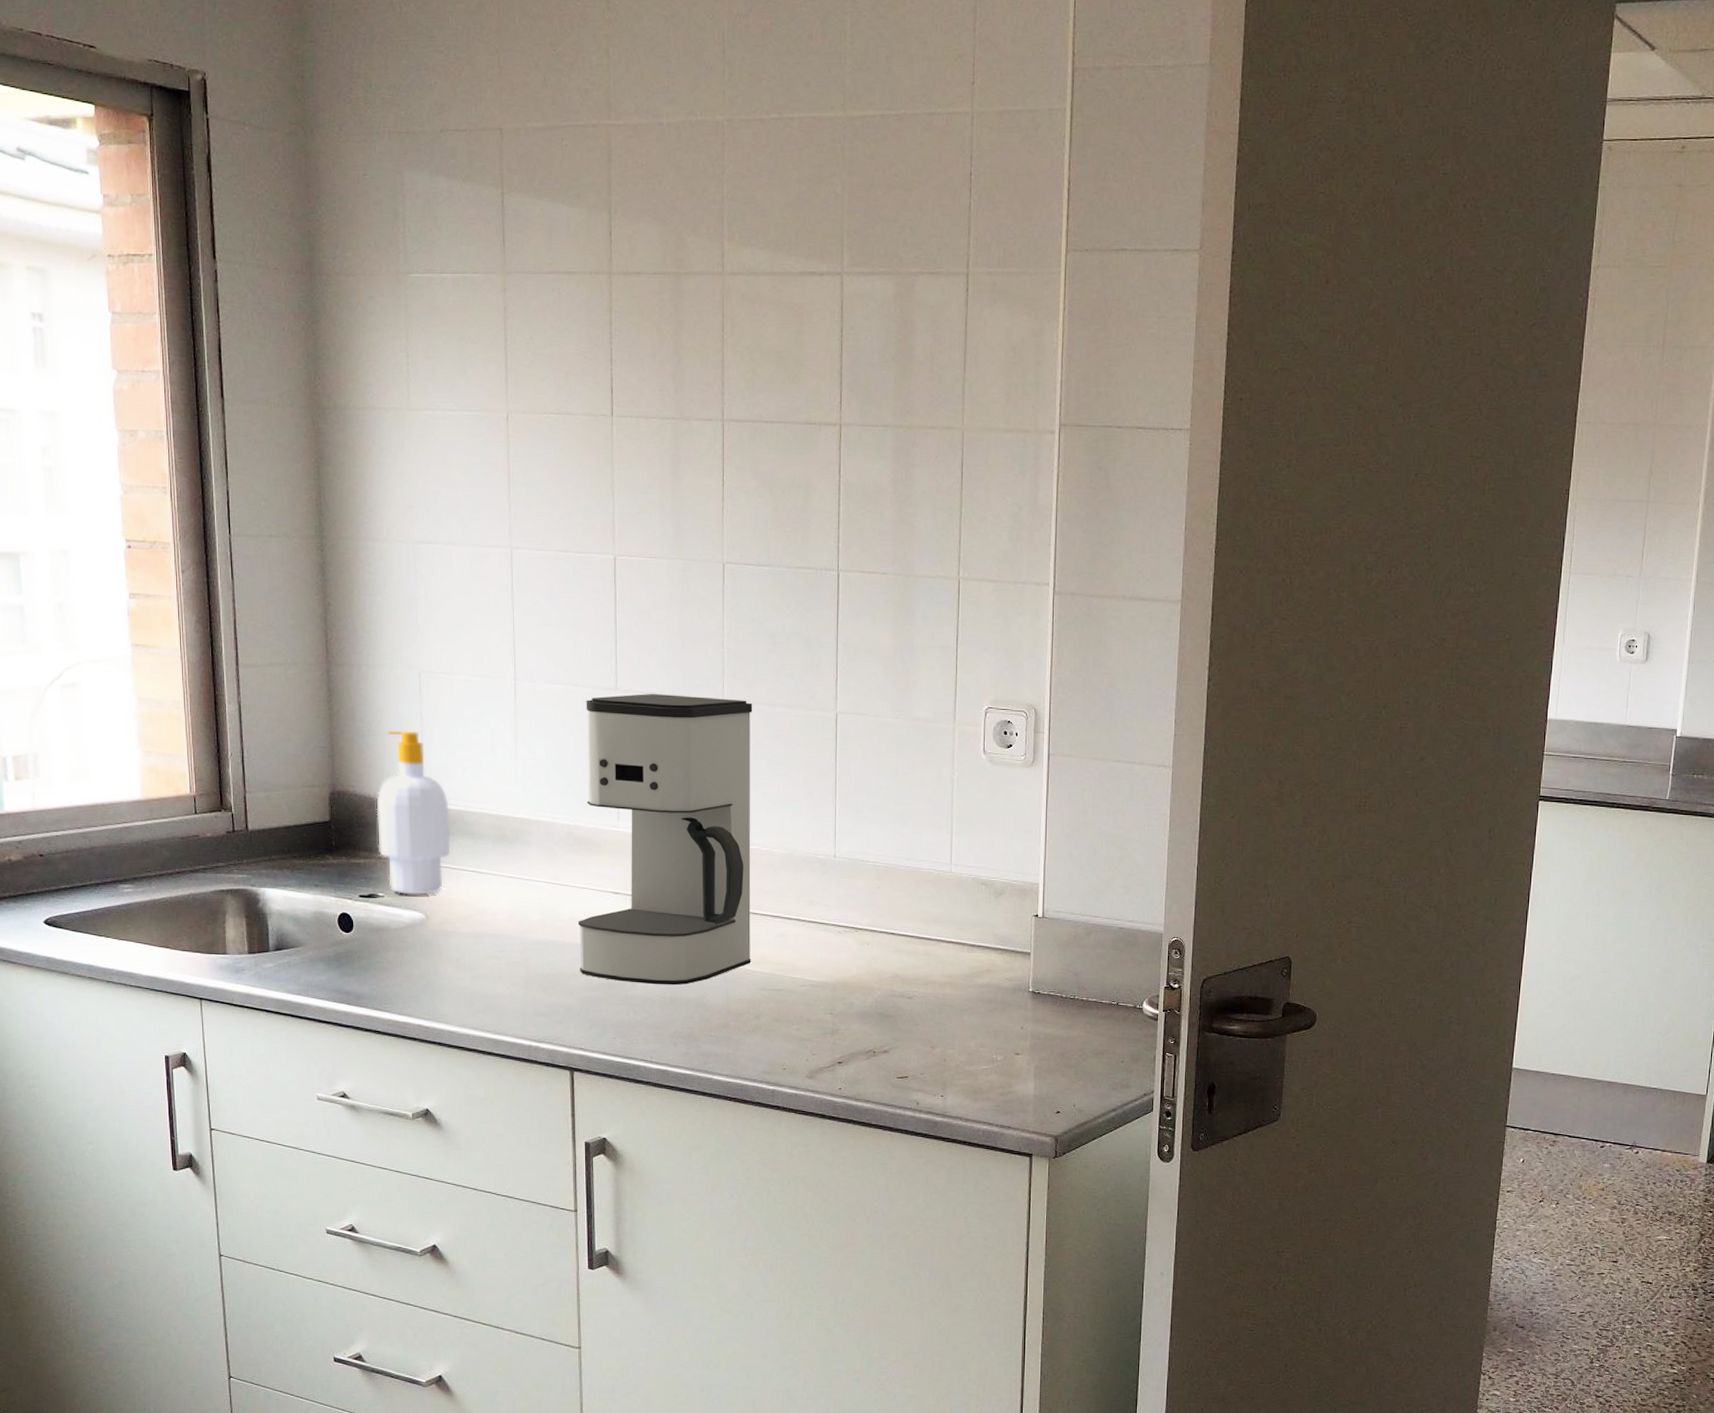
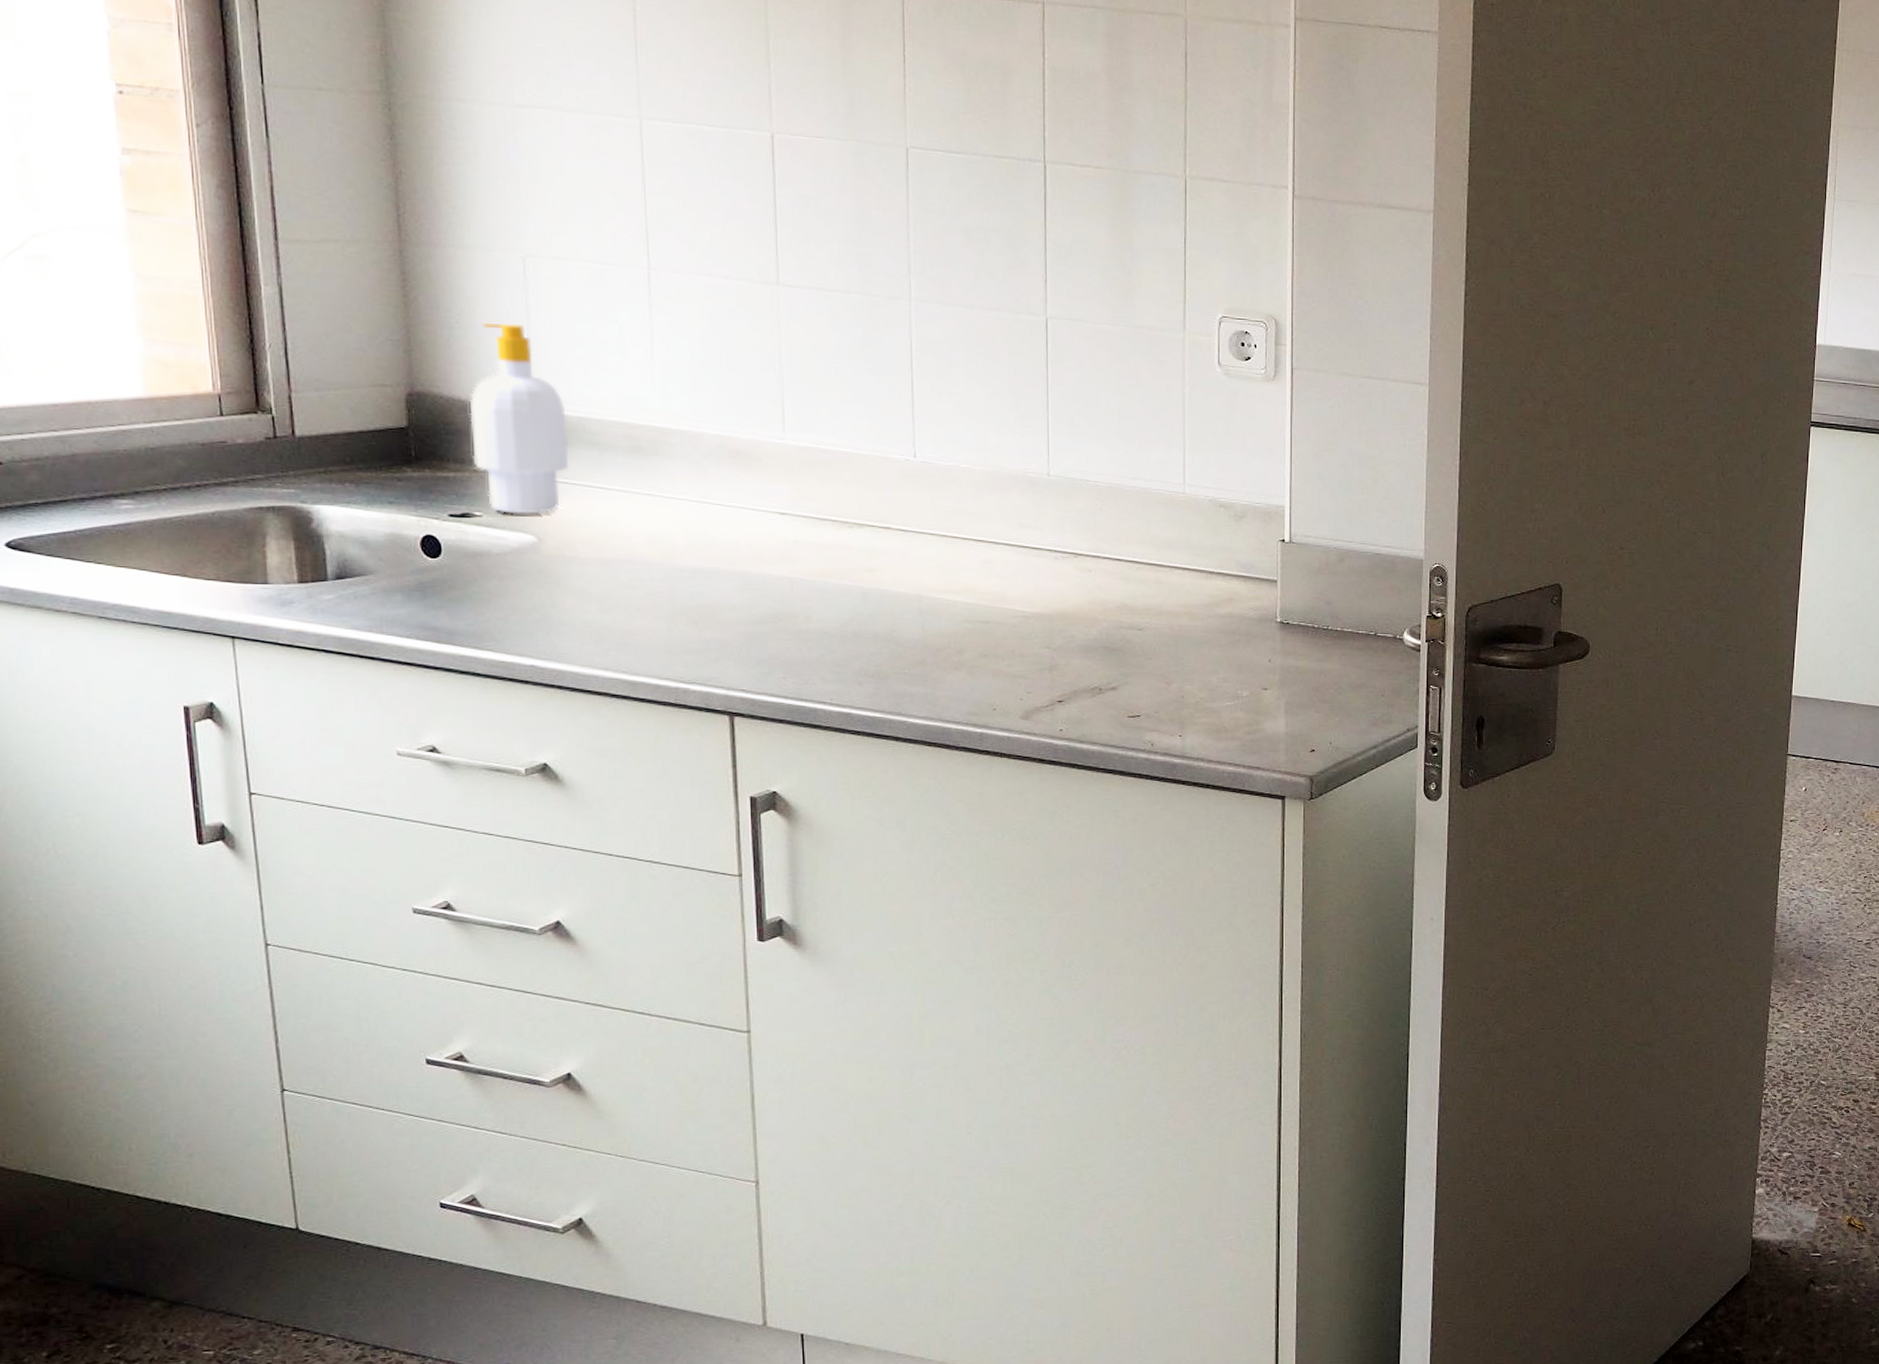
coffee maker: present [577,694,753,986] -> none [735,289,952,618]

